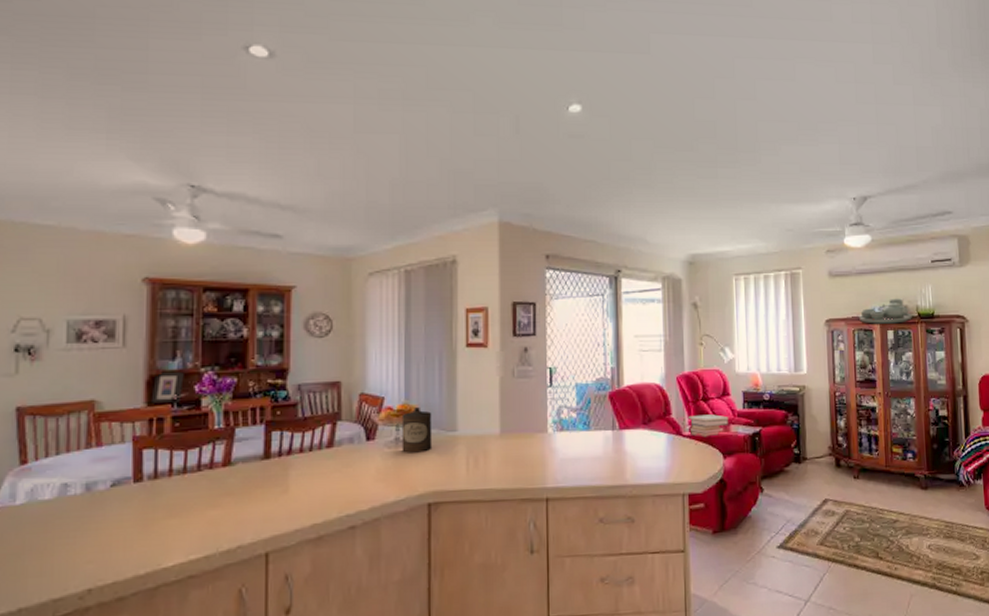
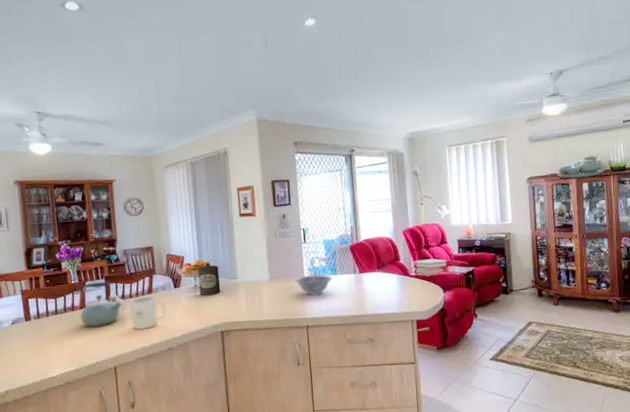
kettle: none [221,427,291,494] -> present [80,281,125,327]
mug: none [298,451,353,500] -> present [130,296,167,330]
bowl: none [535,428,584,458] -> present [295,274,332,296]

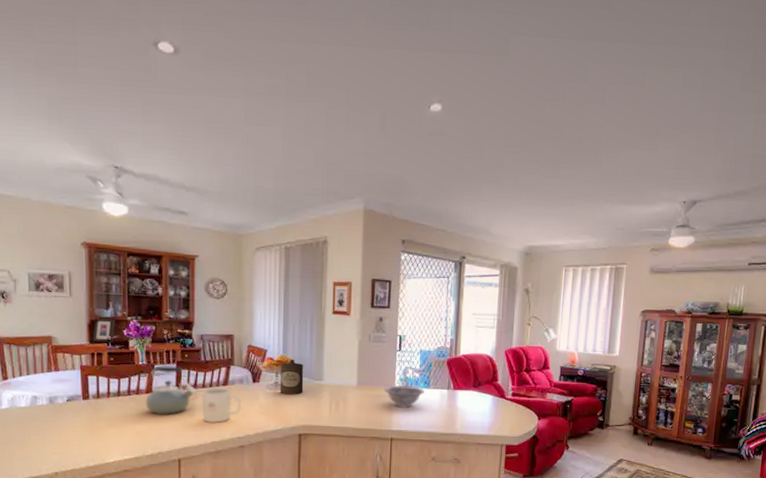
books: present [414,258,447,277] -> none [512,383,547,402]
tea set: present [557,155,605,179] -> none [673,295,722,318]

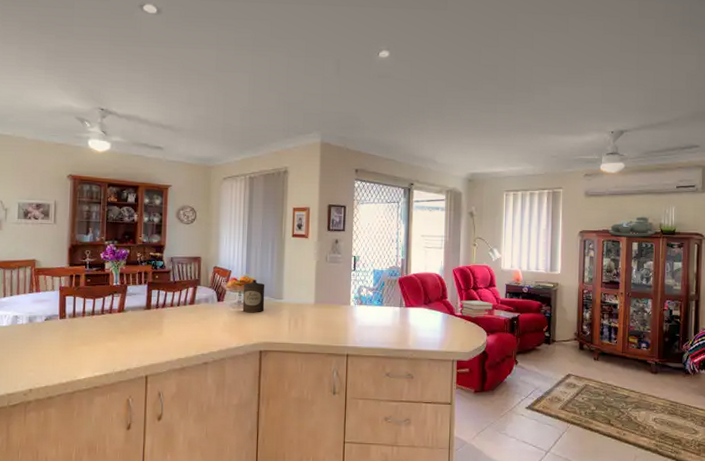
picture frame: present [92,318,116,342] -> none [72,243,94,265]
kettle: present [145,365,196,415] -> none [117,286,165,333]
mug: present [201,387,242,424] -> none [169,307,207,341]
bowl: present [384,385,424,408] -> none [340,303,378,325]
books: none [512,383,547,402] -> present [461,300,494,318]
tea set: none [673,295,722,318] -> present [609,216,655,237]

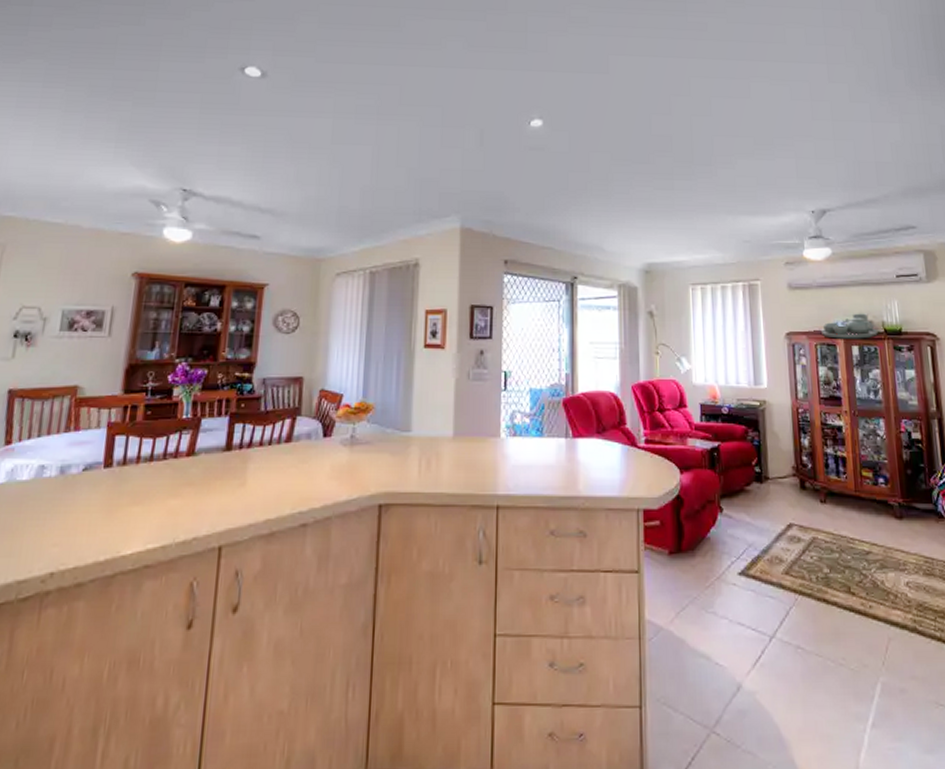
canister: present [242,280,265,313] -> none [356,406,388,452]
books: present [461,300,494,318] -> none [644,426,686,450]

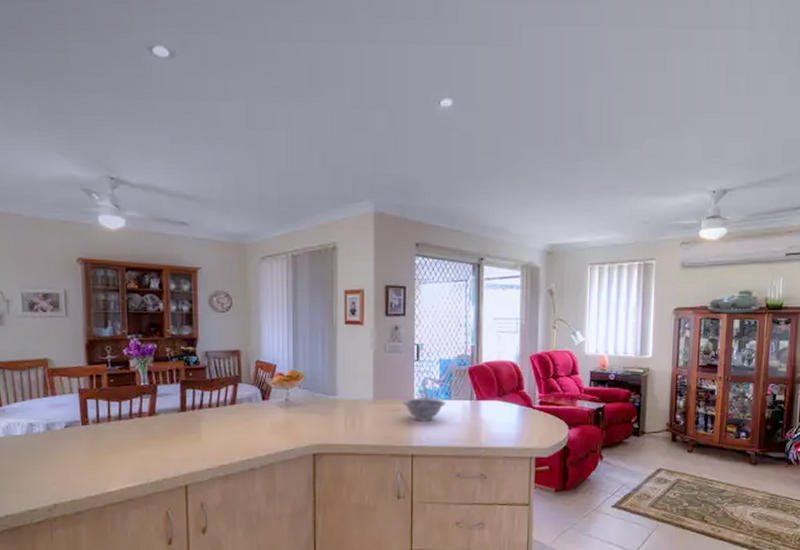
bowl: none [487,434,537,464] -> present [403,397,446,422]

